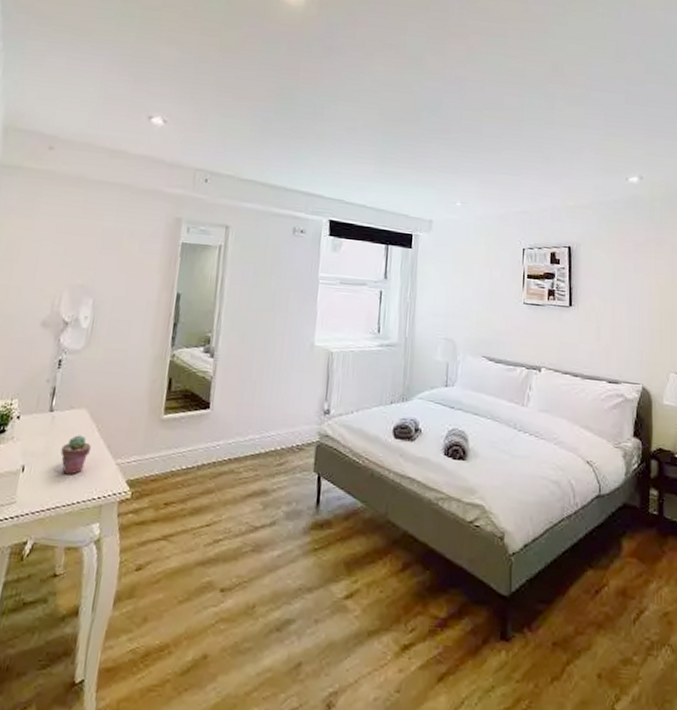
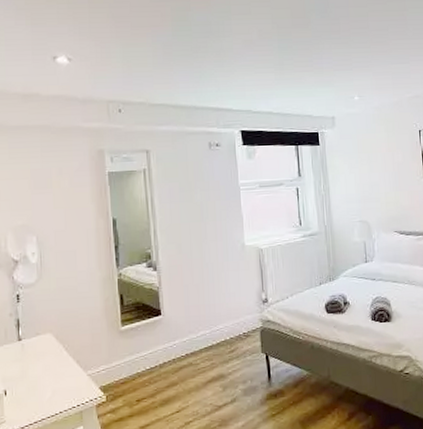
potted succulent: present [61,435,91,475] -> none [36,356,62,392]

